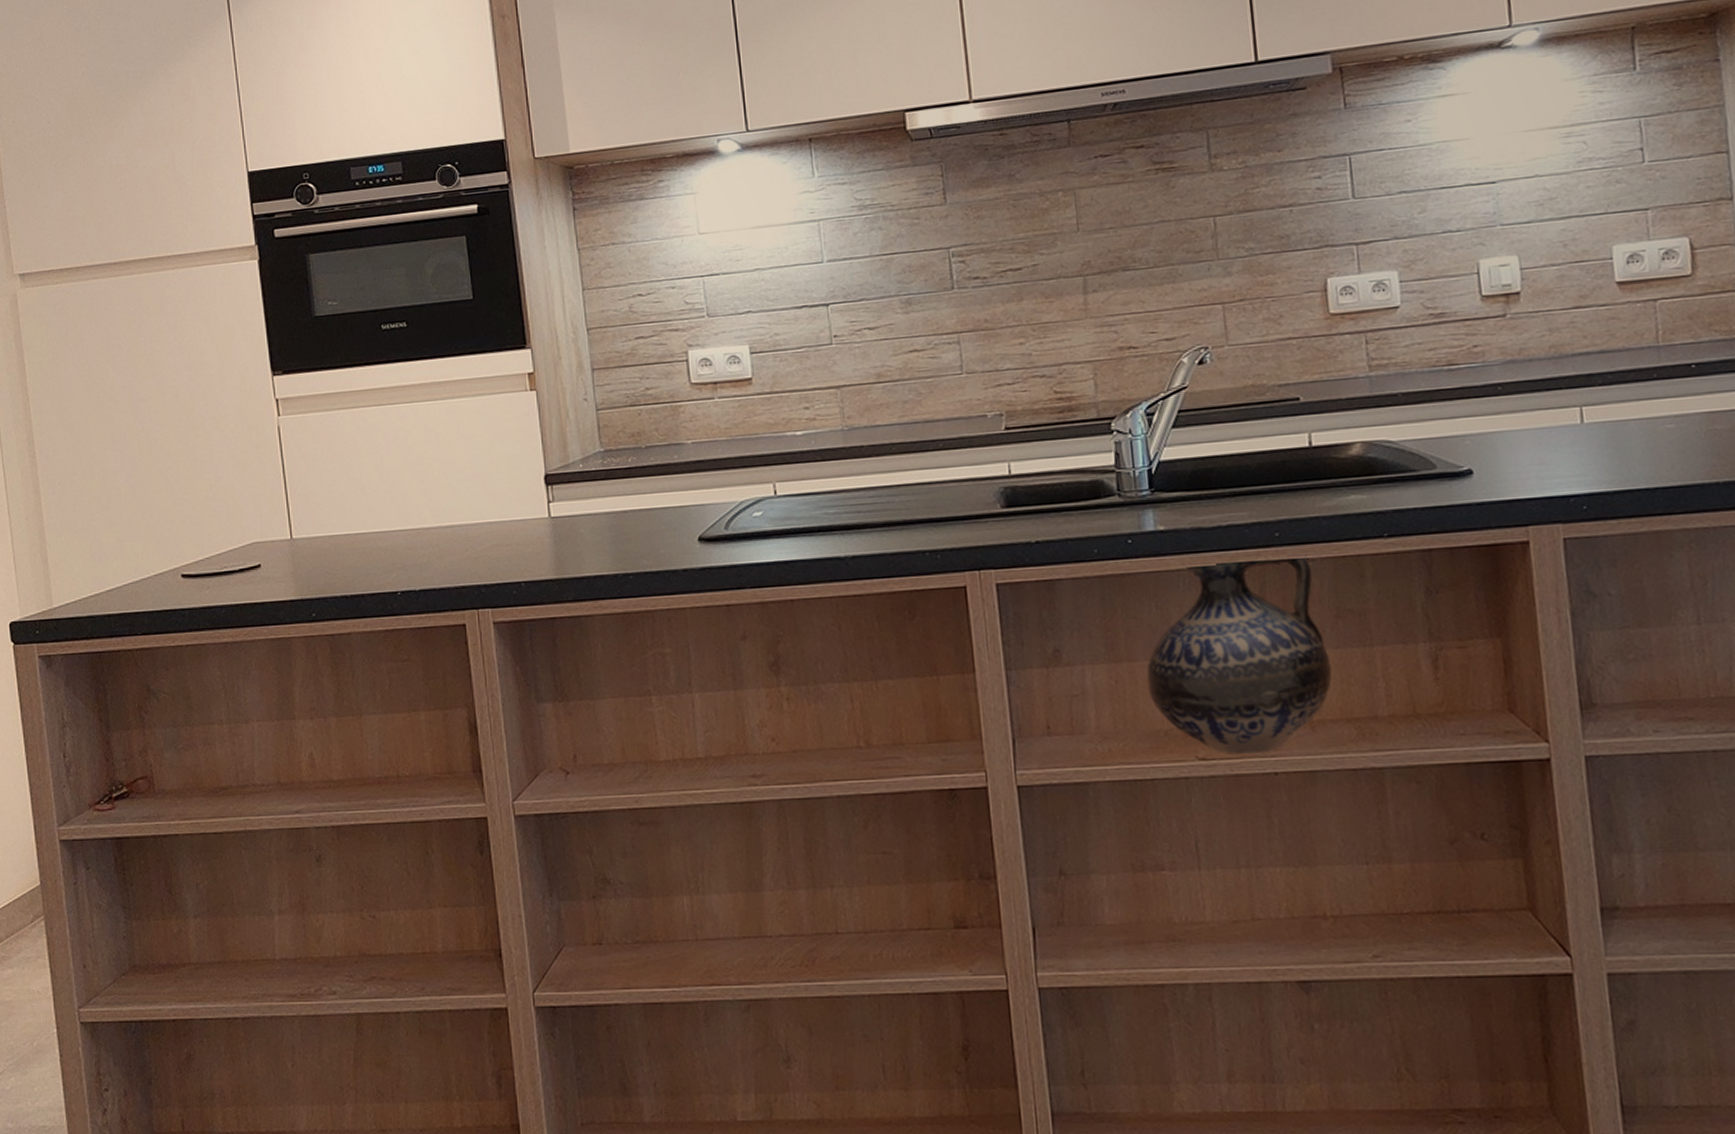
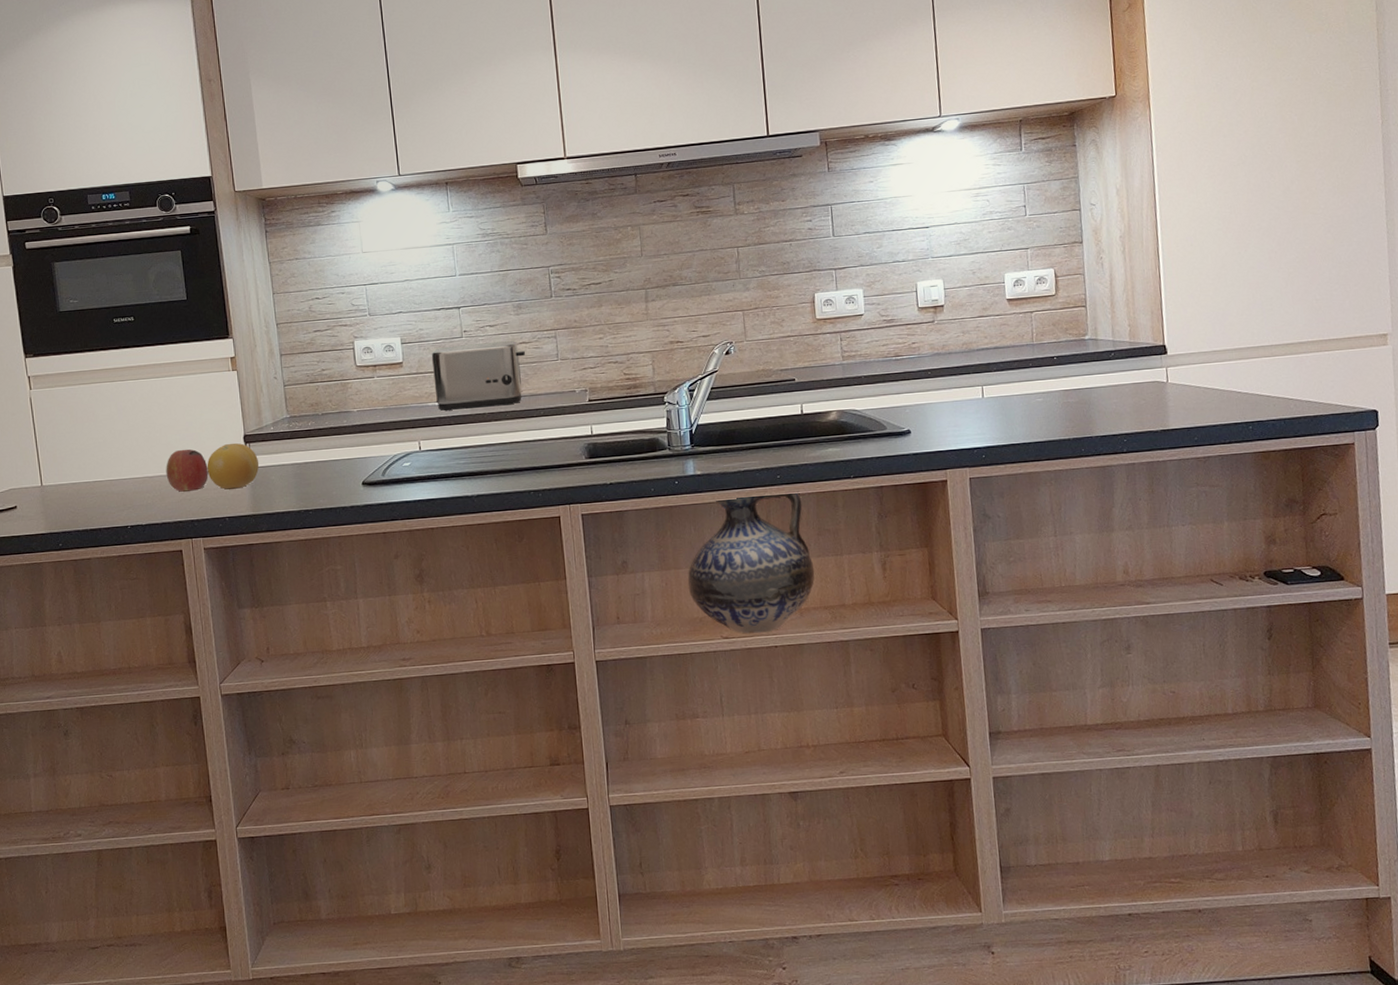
fruit: none [445,492,499,548] -> present [166,449,208,492]
fruit: none [497,484,565,546] -> present [207,443,259,490]
toaster: none [790,348,918,444] -> present [431,341,526,412]

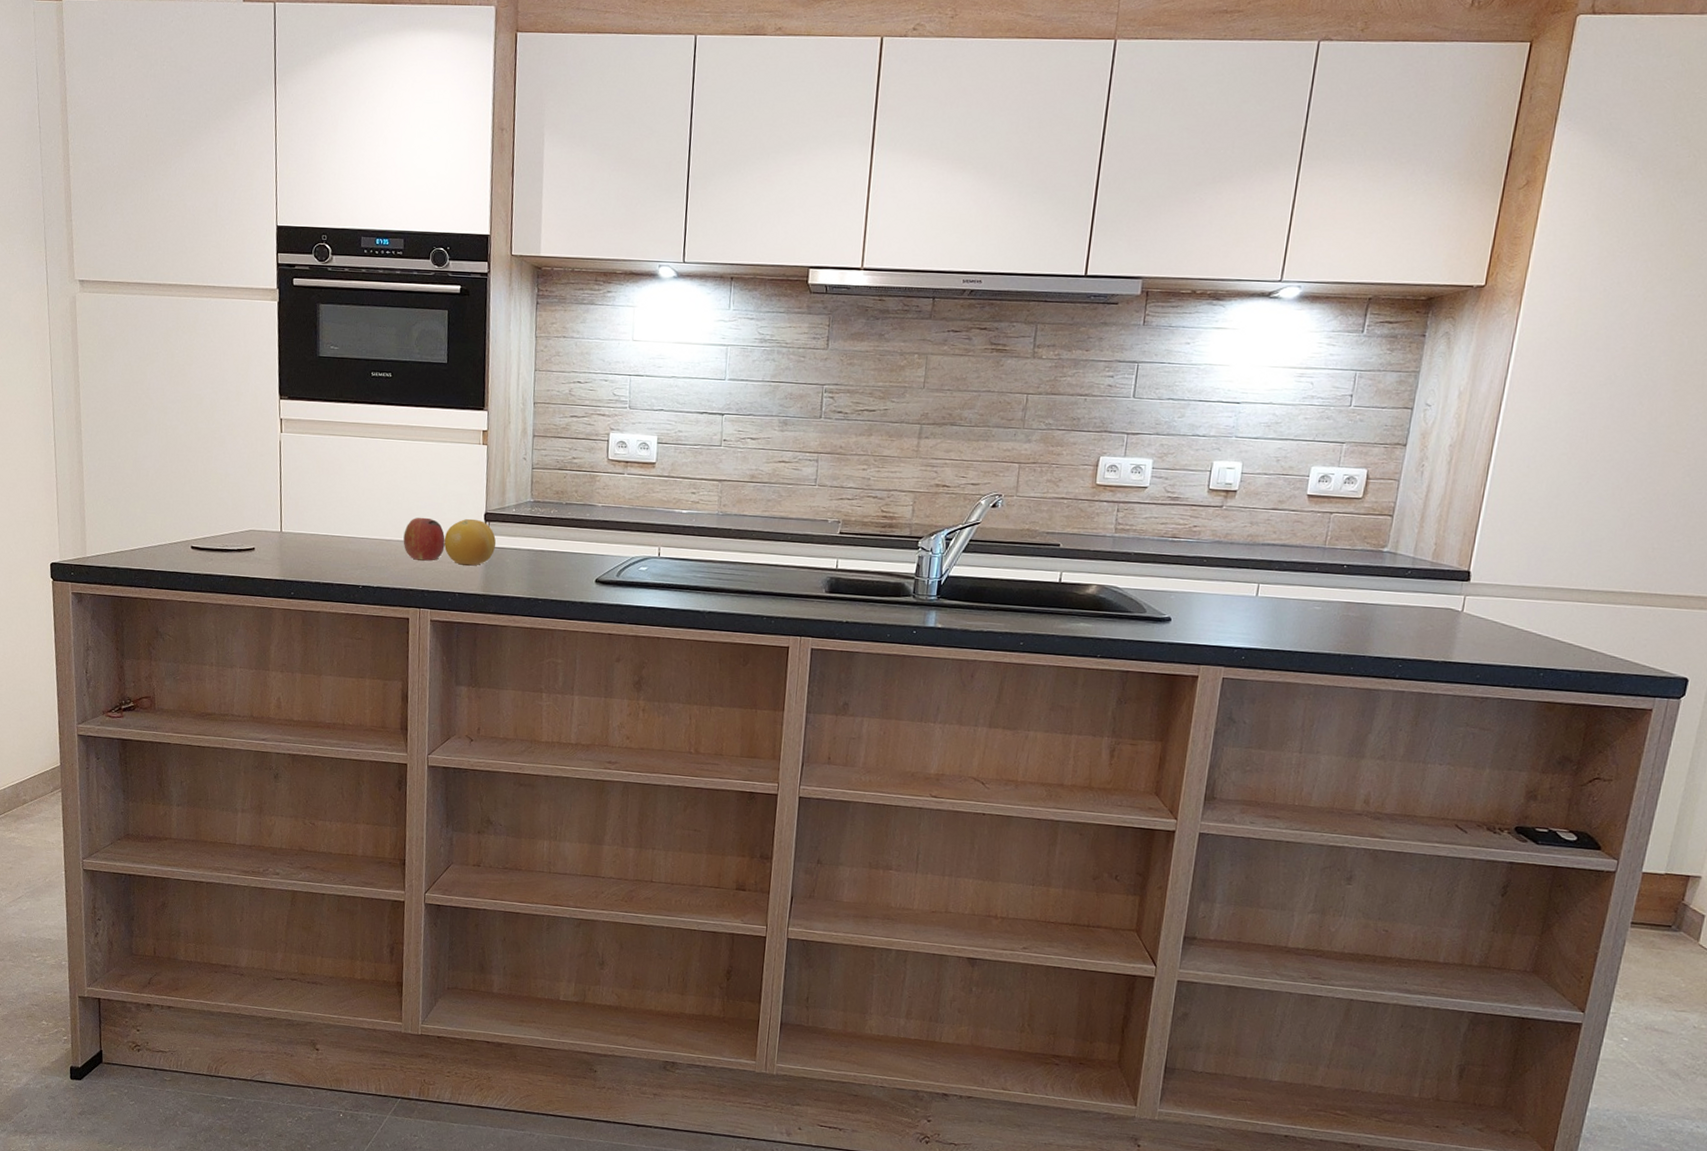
toaster: present [431,341,526,412] -> none [682,453,784,525]
ceramic jug: present [687,492,815,634] -> none [906,656,1041,799]

